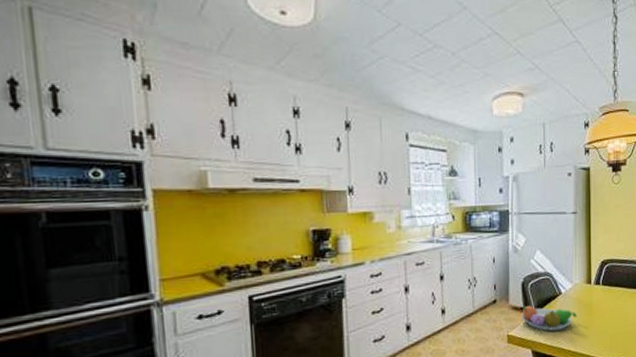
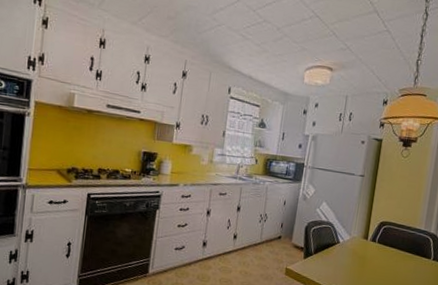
fruit bowl: present [521,305,577,331] -> none [300,246,351,274]

